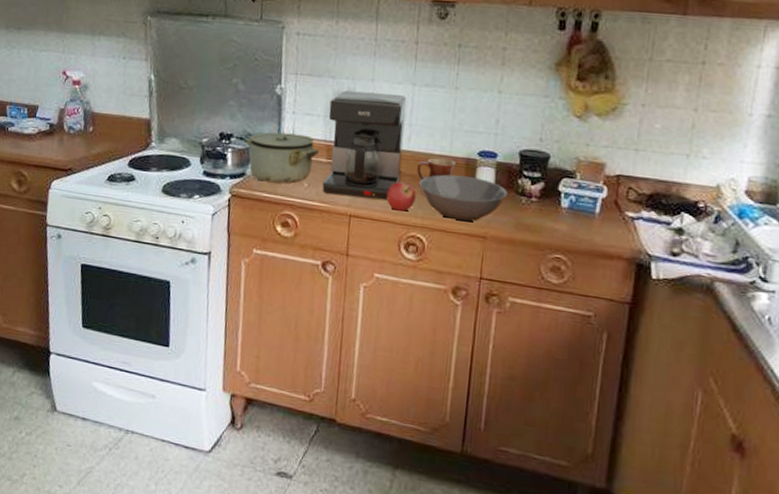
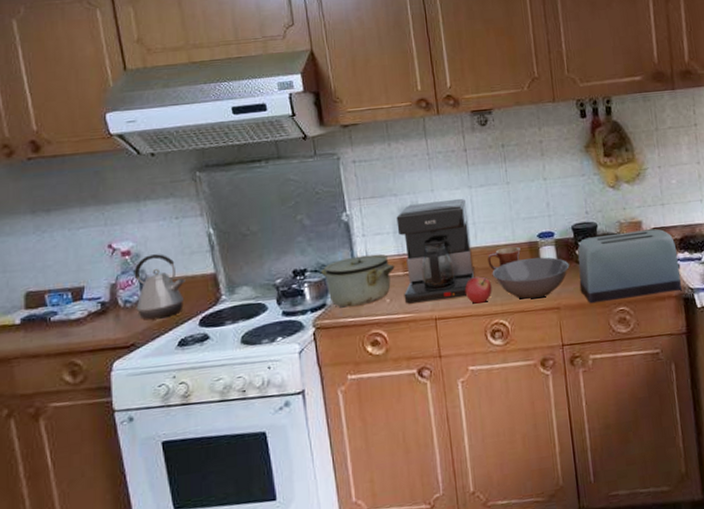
kettle: none [76,88,123,151] -> present [134,254,186,320]
toaster: none [513,168,643,255] -> present [578,229,682,304]

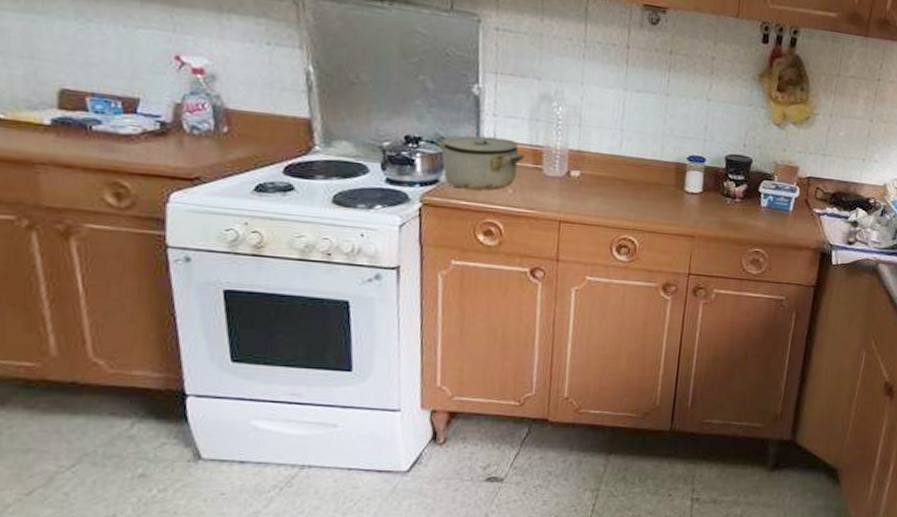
kettle: present [134,254,186,320] -> none [203,79,272,156]
coffee maker: present [396,198,476,305] -> none [528,93,618,205]
fruit: present [464,276,492,305] -> none [597,186,628,216]
mug: present [487,246,521,271] -> none [628,162,666,185]
bowl: present [492,257,570,300] -> none [630,178,714,223]
toaster: present [578,229,682,304] -> none [719,171,827,245]

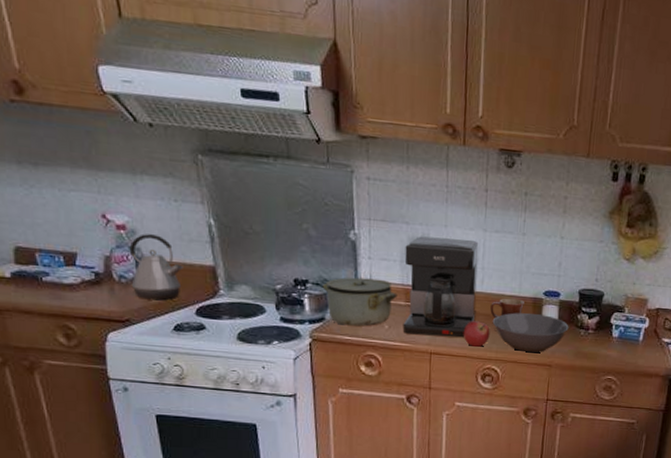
kettle: none [203,79,272,156] -> present [129,234,183,301]
coffee maker: none [528,93,618,205] -> present [402,236,479,338]
fruit: none [597,186,628,216] -> present [463,321,490,348]
mug: none [628,162,666,185] -> present [490,298,524,319]
bowl: none [630,178,714,223] -> present [492,312,569,353]

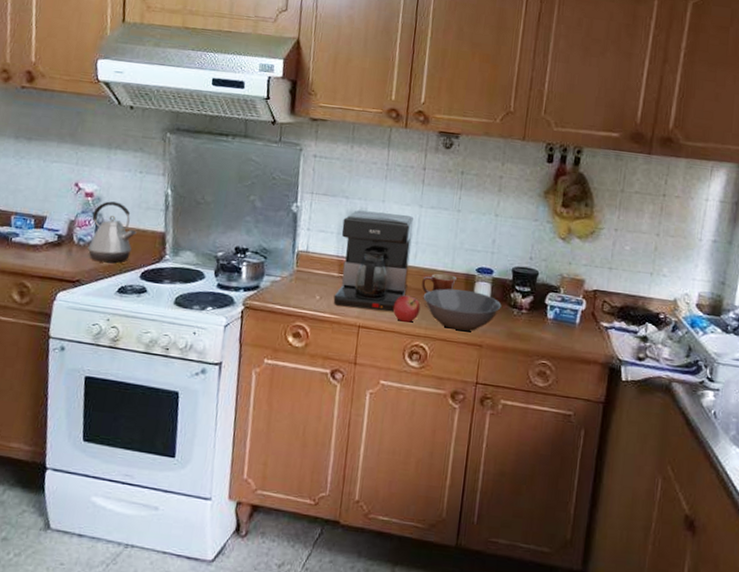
cooking pot: present [322,277,397,327] -> none [261,247,332,297]

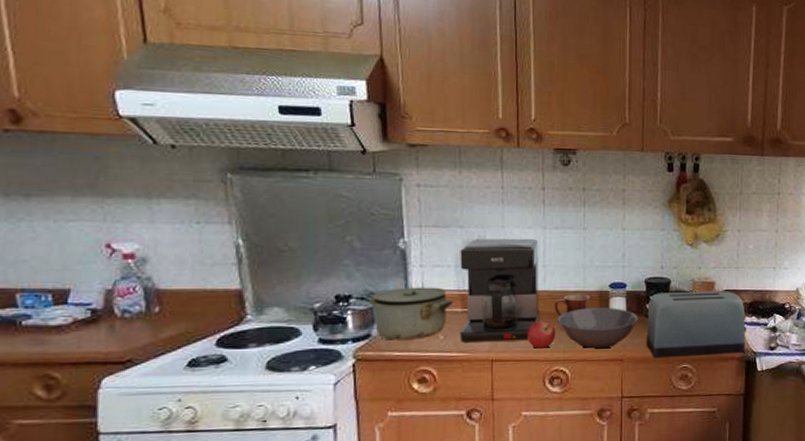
kettle: present [86,201,137,263] -> none [135,261,203,335]
cooking pot: none [261,247,332,297] -> present [368,287,453,340]
toaster: none [506,283,615,360] -> present [646,291,747,359]

